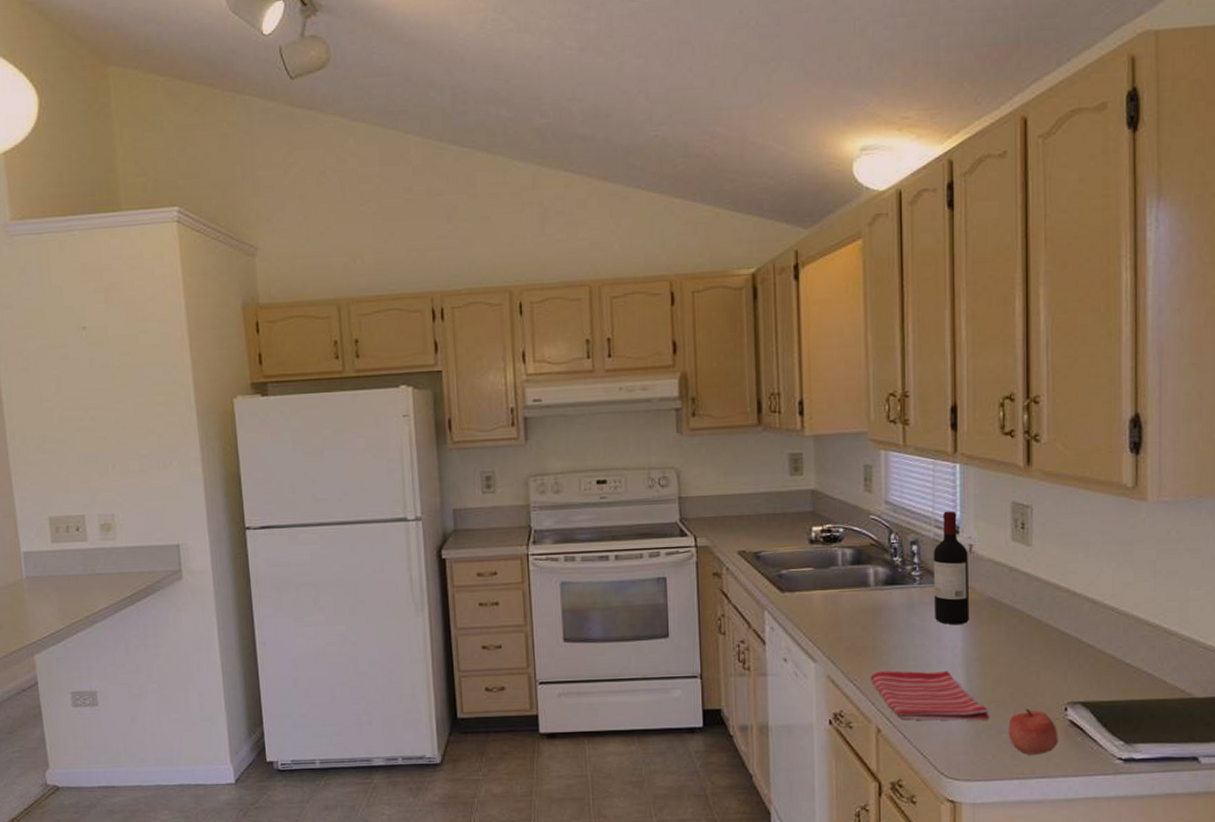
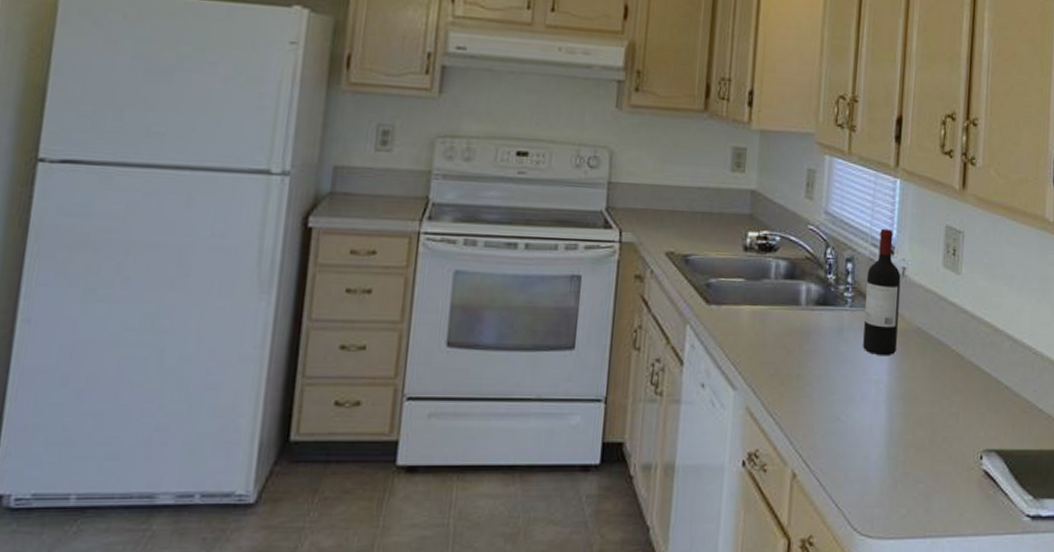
dish towel: present [870,670,990,722] -> none [791,405,908,469]
apple: present [1008,708,1058,755] -> none [924,455,972,509]

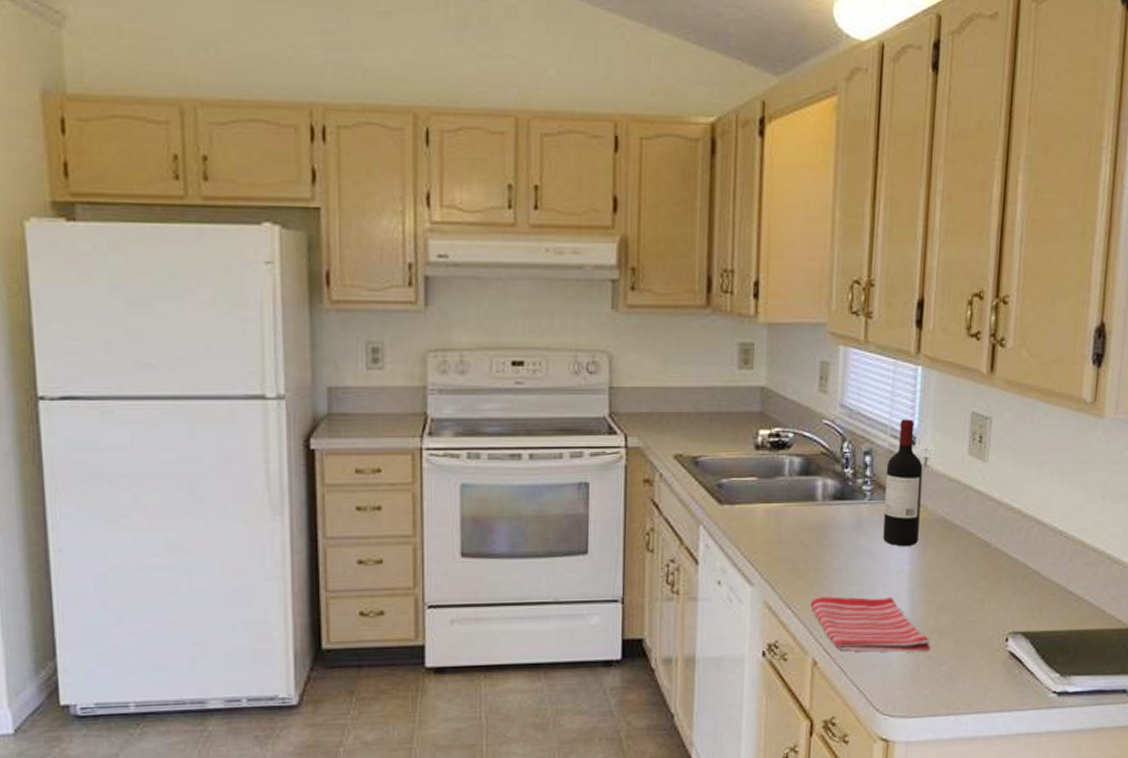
dish towel: none [791,405,908,469] -> present [810,596,931,653]

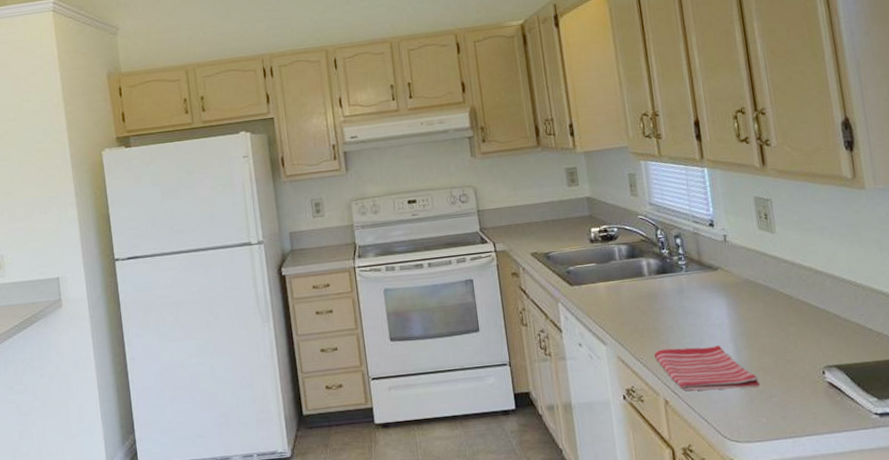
wine bottle: present [883,419,923,547] -> none [694,207,732,305]

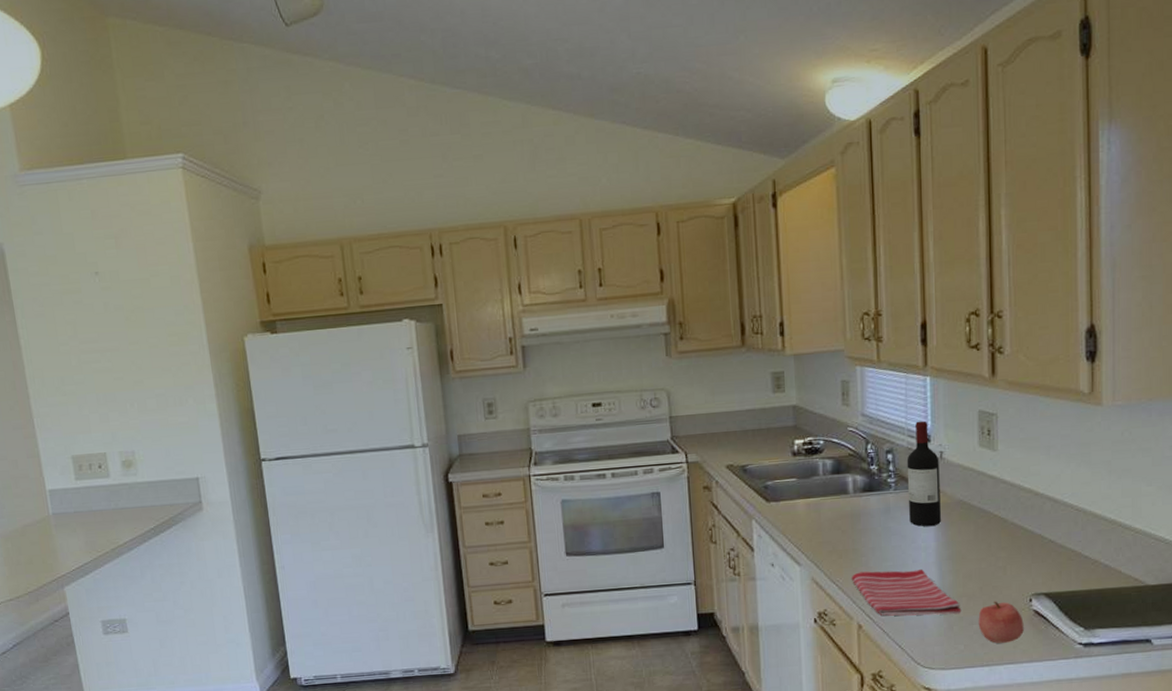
wine bottle: none [694,207,732,305] -> present [906,420,942,527]
apple: none [776,374,821,416] -> present [978,601,1024,643]

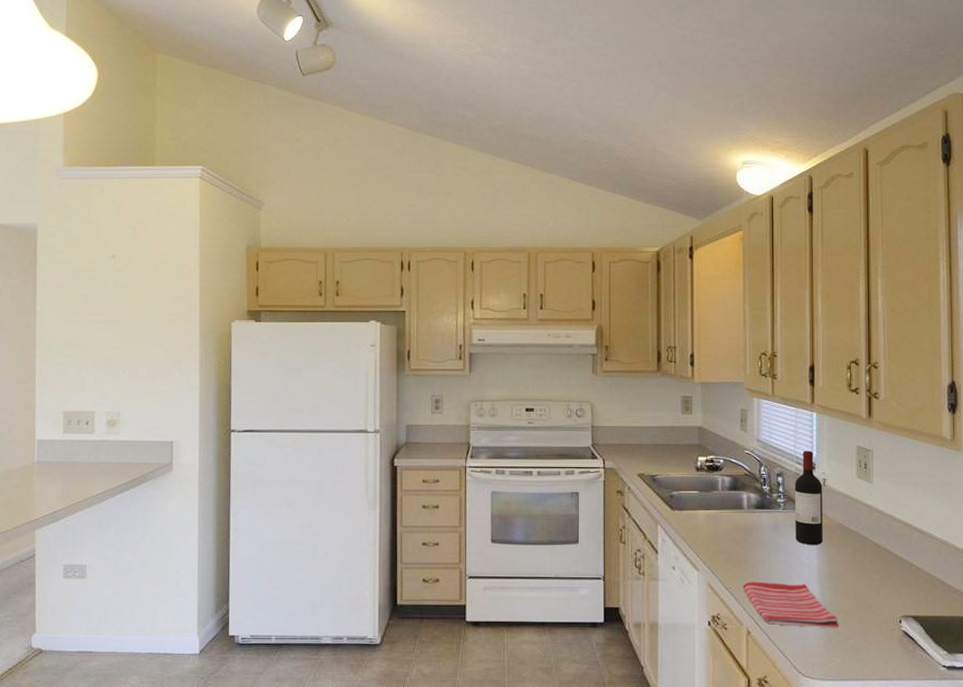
apple: present [978,601,1024,643] -> none [854,619,894,659]

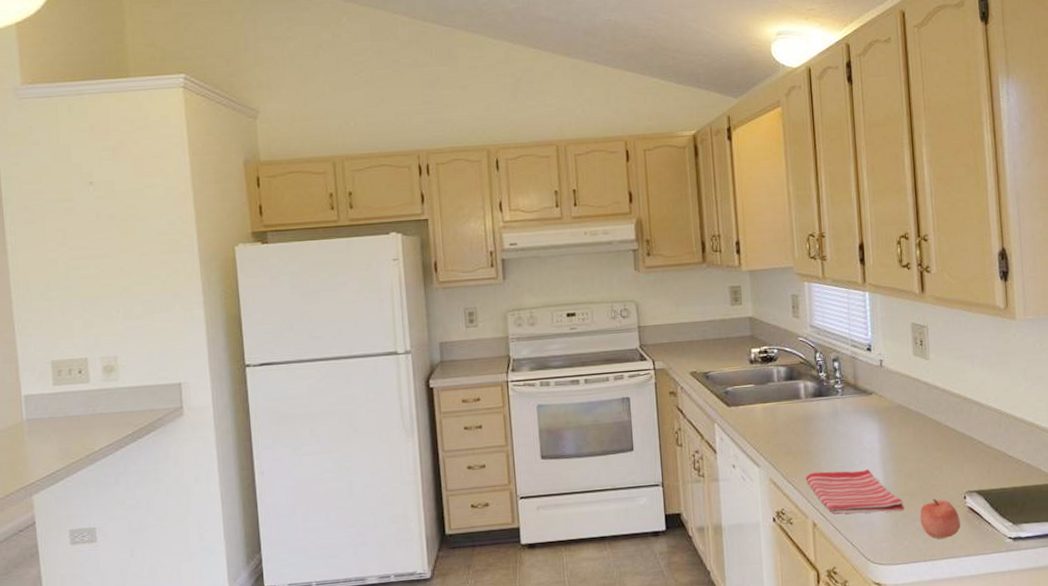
wine bottle: present [794,450,824,546] -> none [851,332,884,430]
apple: none [854,619,894,659] -> present [920,498,961,539]

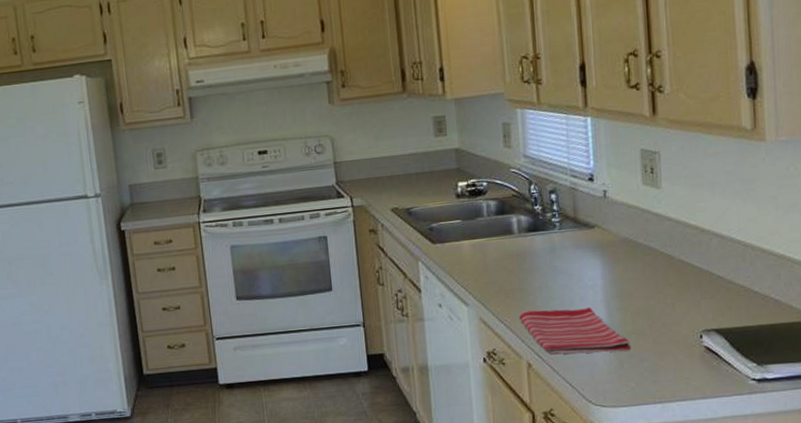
apple: present [920,498,961,539] -> none [648,338,696,380]

